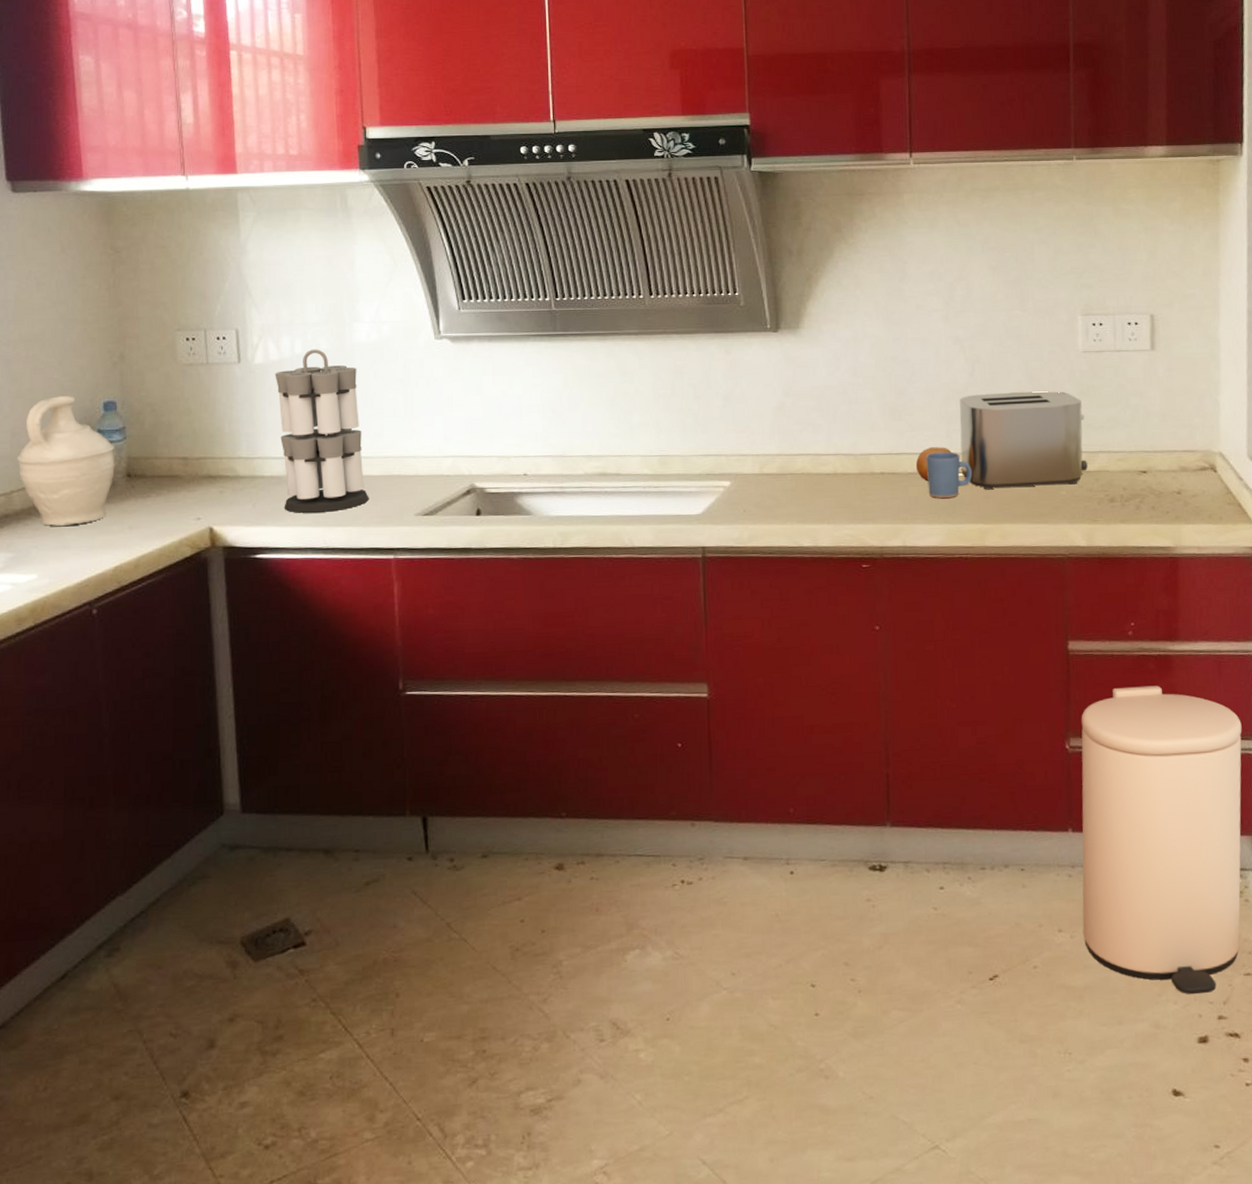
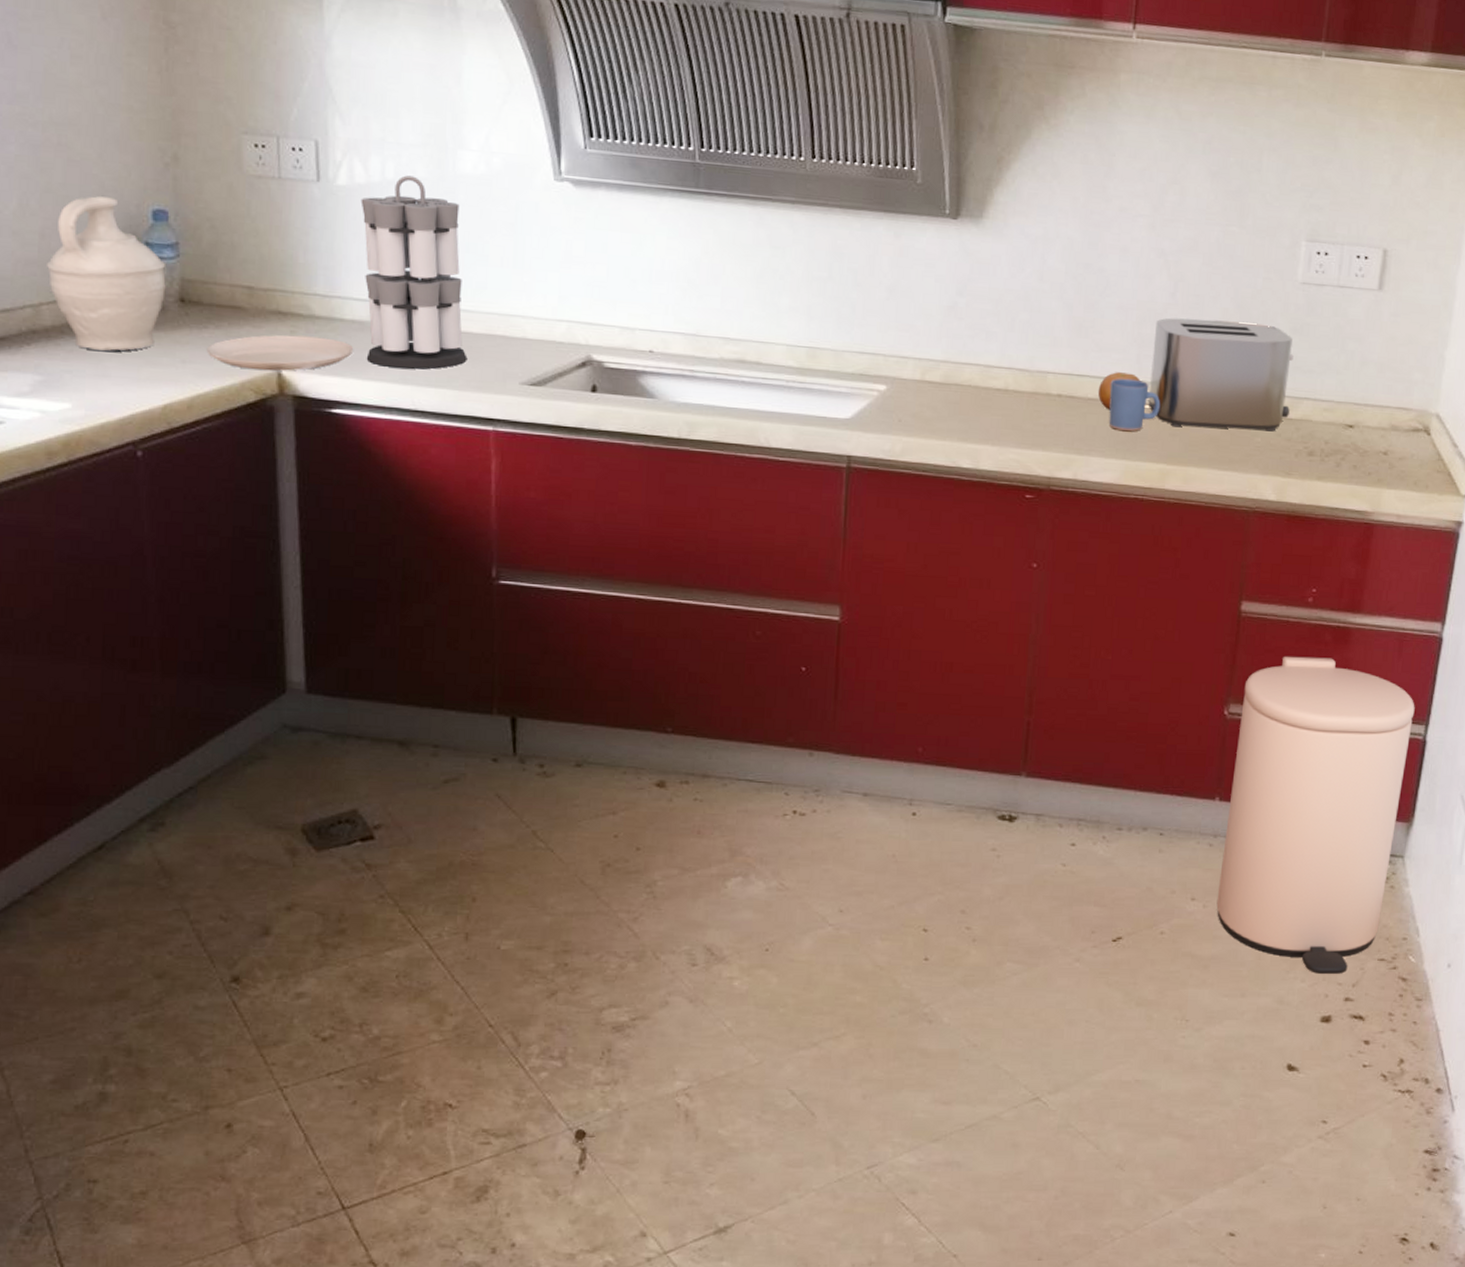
plate: none [149,493,273,529] -> present [206,334,354,371]

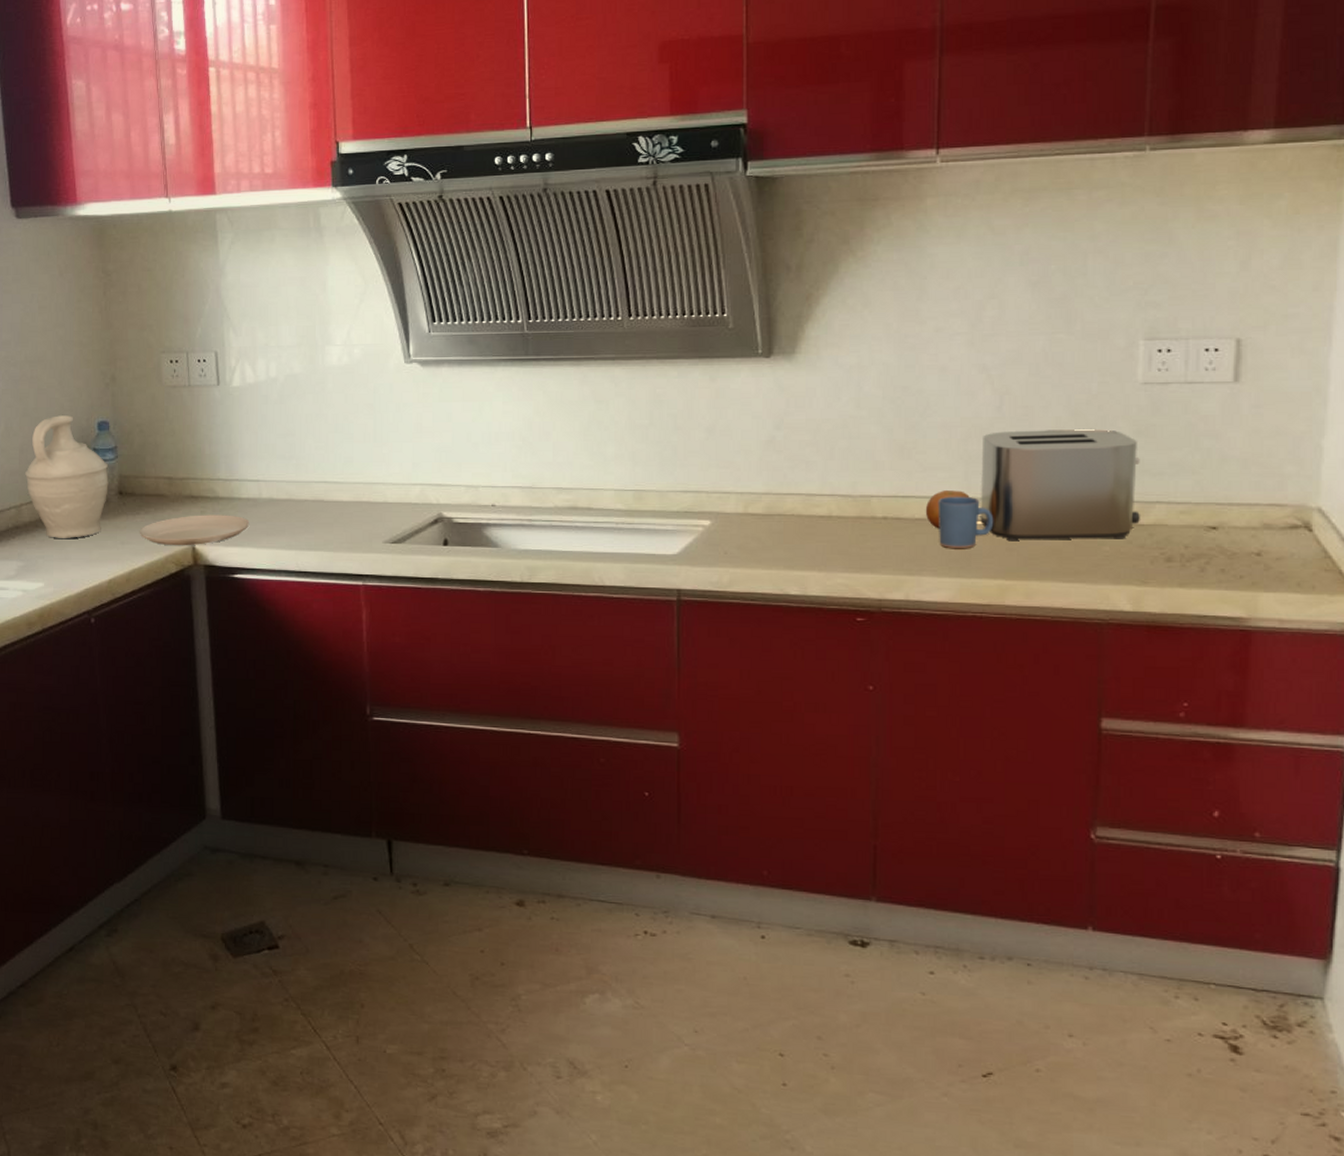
spice rack: present [360,175,468,369] -> none [251,372,340,536]
pedal bin: present [1216,656,1415,974] -> none [1098,775,1322,1128]

